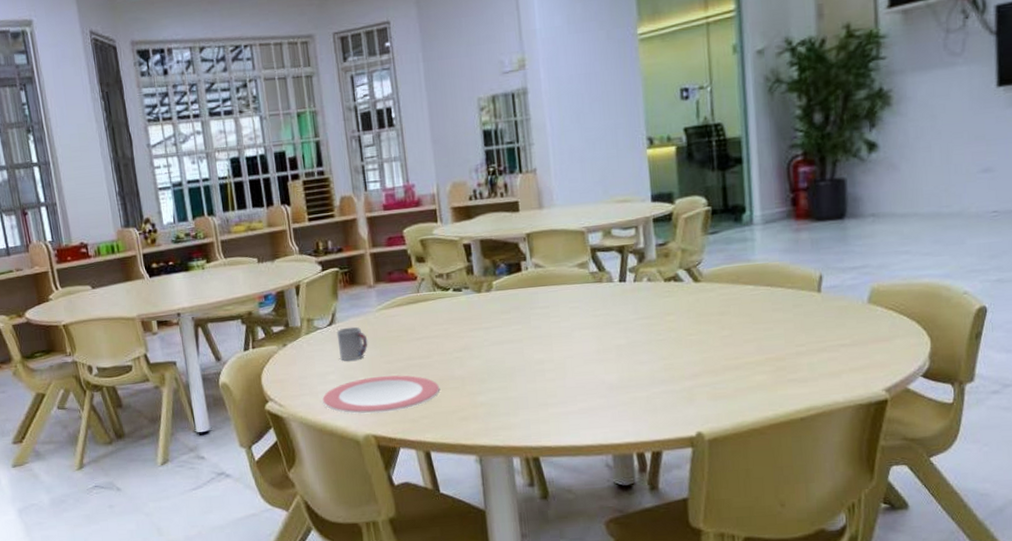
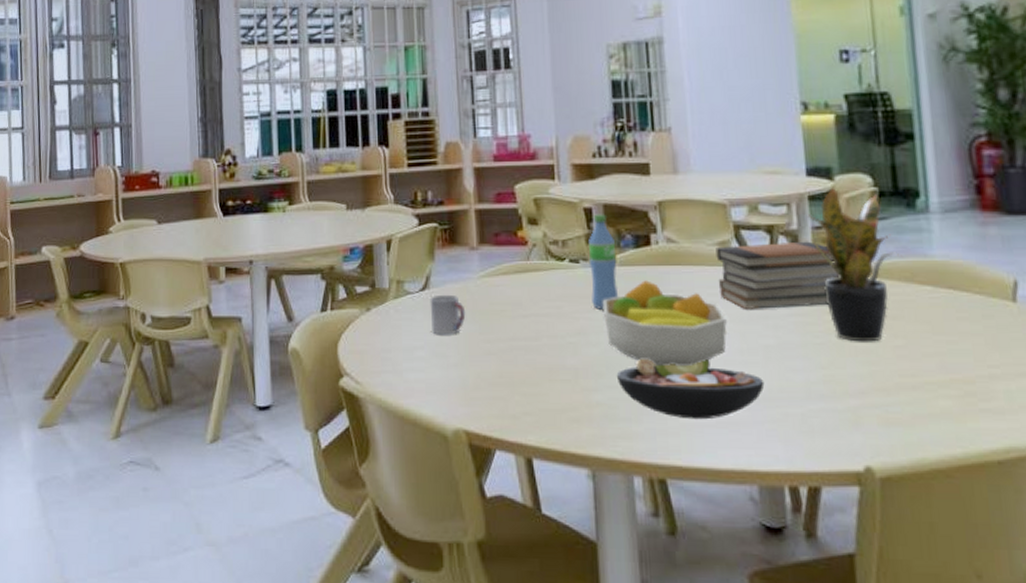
plate: present [322,375,440,414] -> none [407,358,548,403]
water bottle: none [469,248,496,328] -> present [589,214,619,309]
fruit bowl: none [482,301,586,369] -> present [602,280,727,367]
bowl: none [496,361,617,409] -> present [616,358,765,420]
book stack: none [576,256,678,317] -> present [715,241,839,309]
potted plant: none [652,209,731,336] -> present [807,187,904,342]

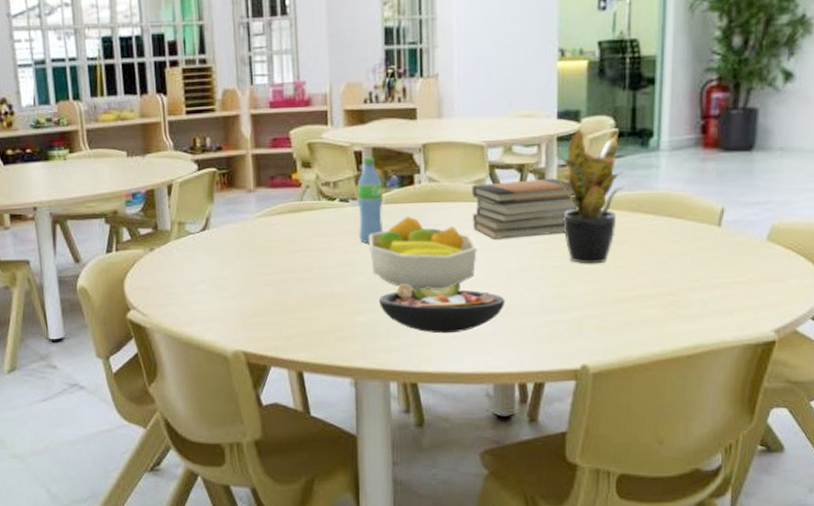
cup: present [430,294,466,335] -> none [210,233,244,271]

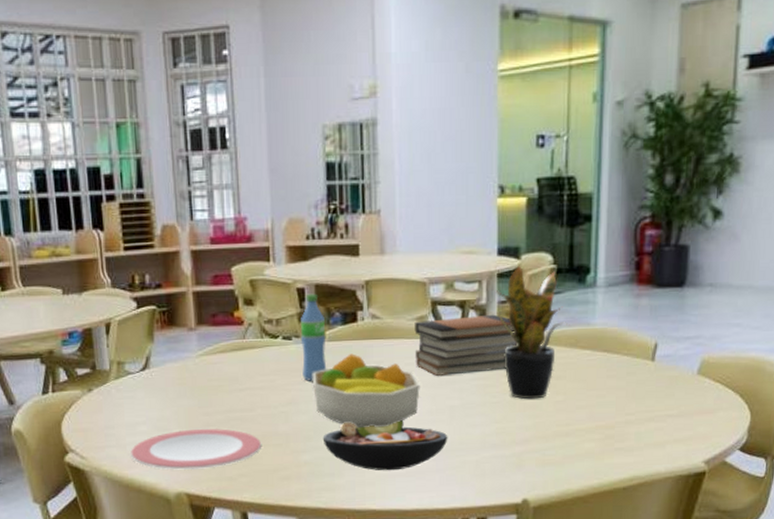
plate: none [190,289,318,329] -> present [131,429,262,470]

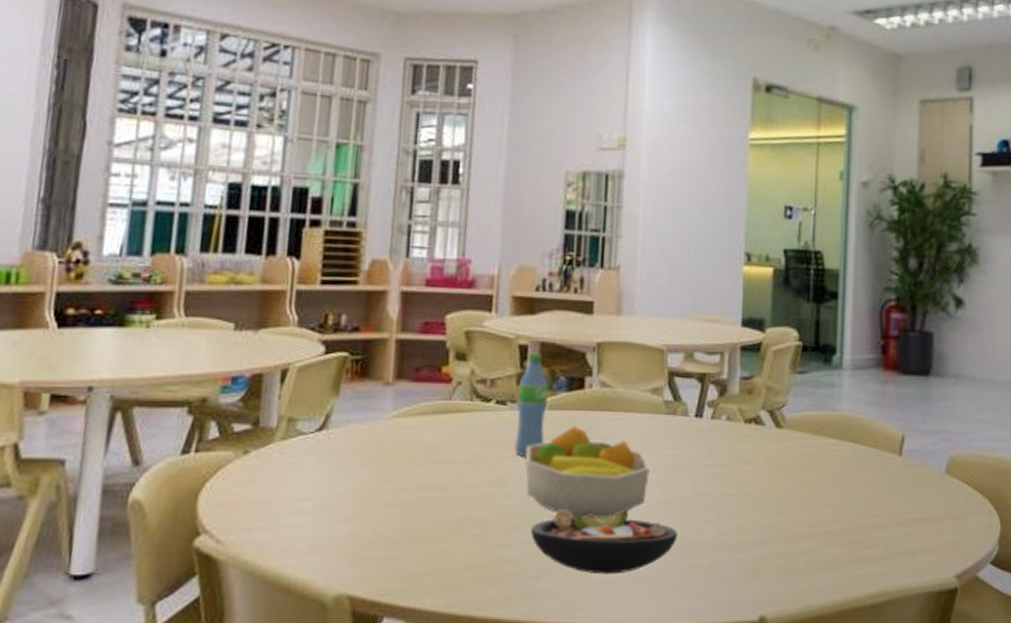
plate: present [131,429,262,470] -> none [284,511,456,564]
book stack: present [414,314,517,376] -> none [646,391,759,459]
potted plant: present [495,265,571,400] -> none [738,338,816,493]

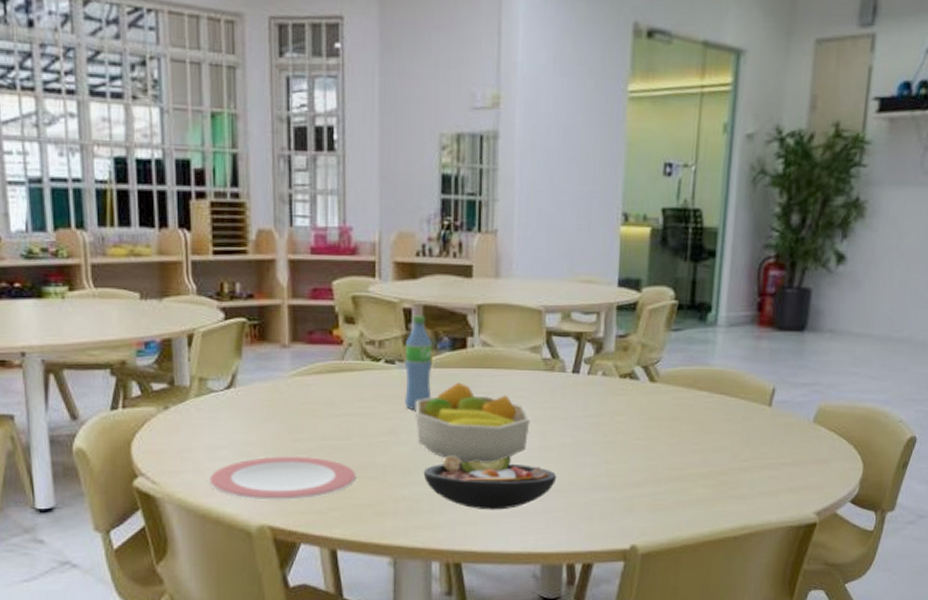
plate: none [284,511,456,564] -> present [209,457,357,501]

